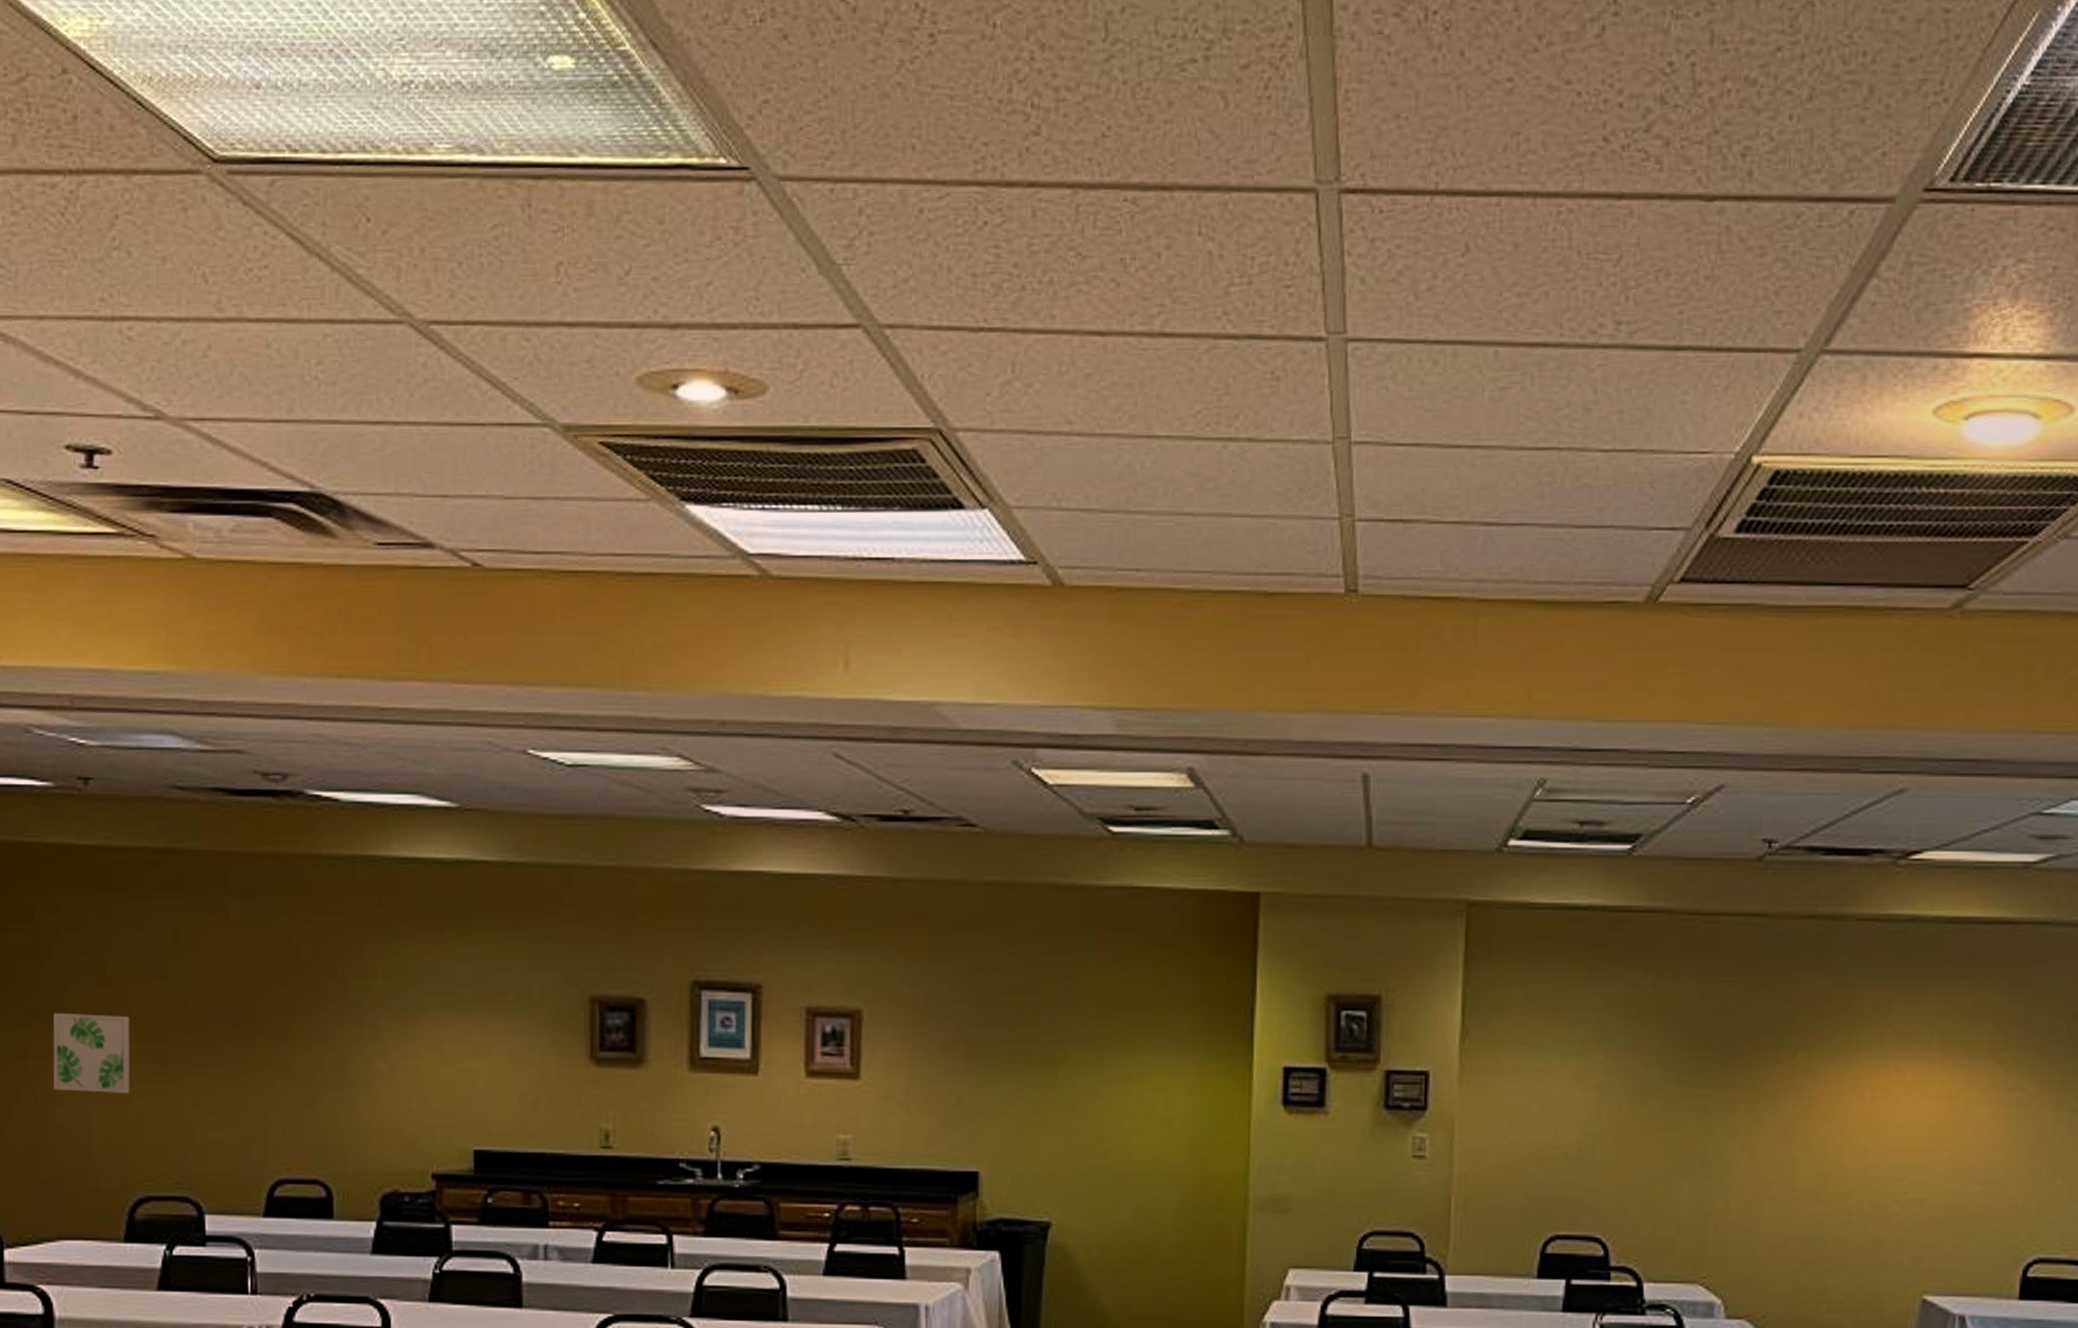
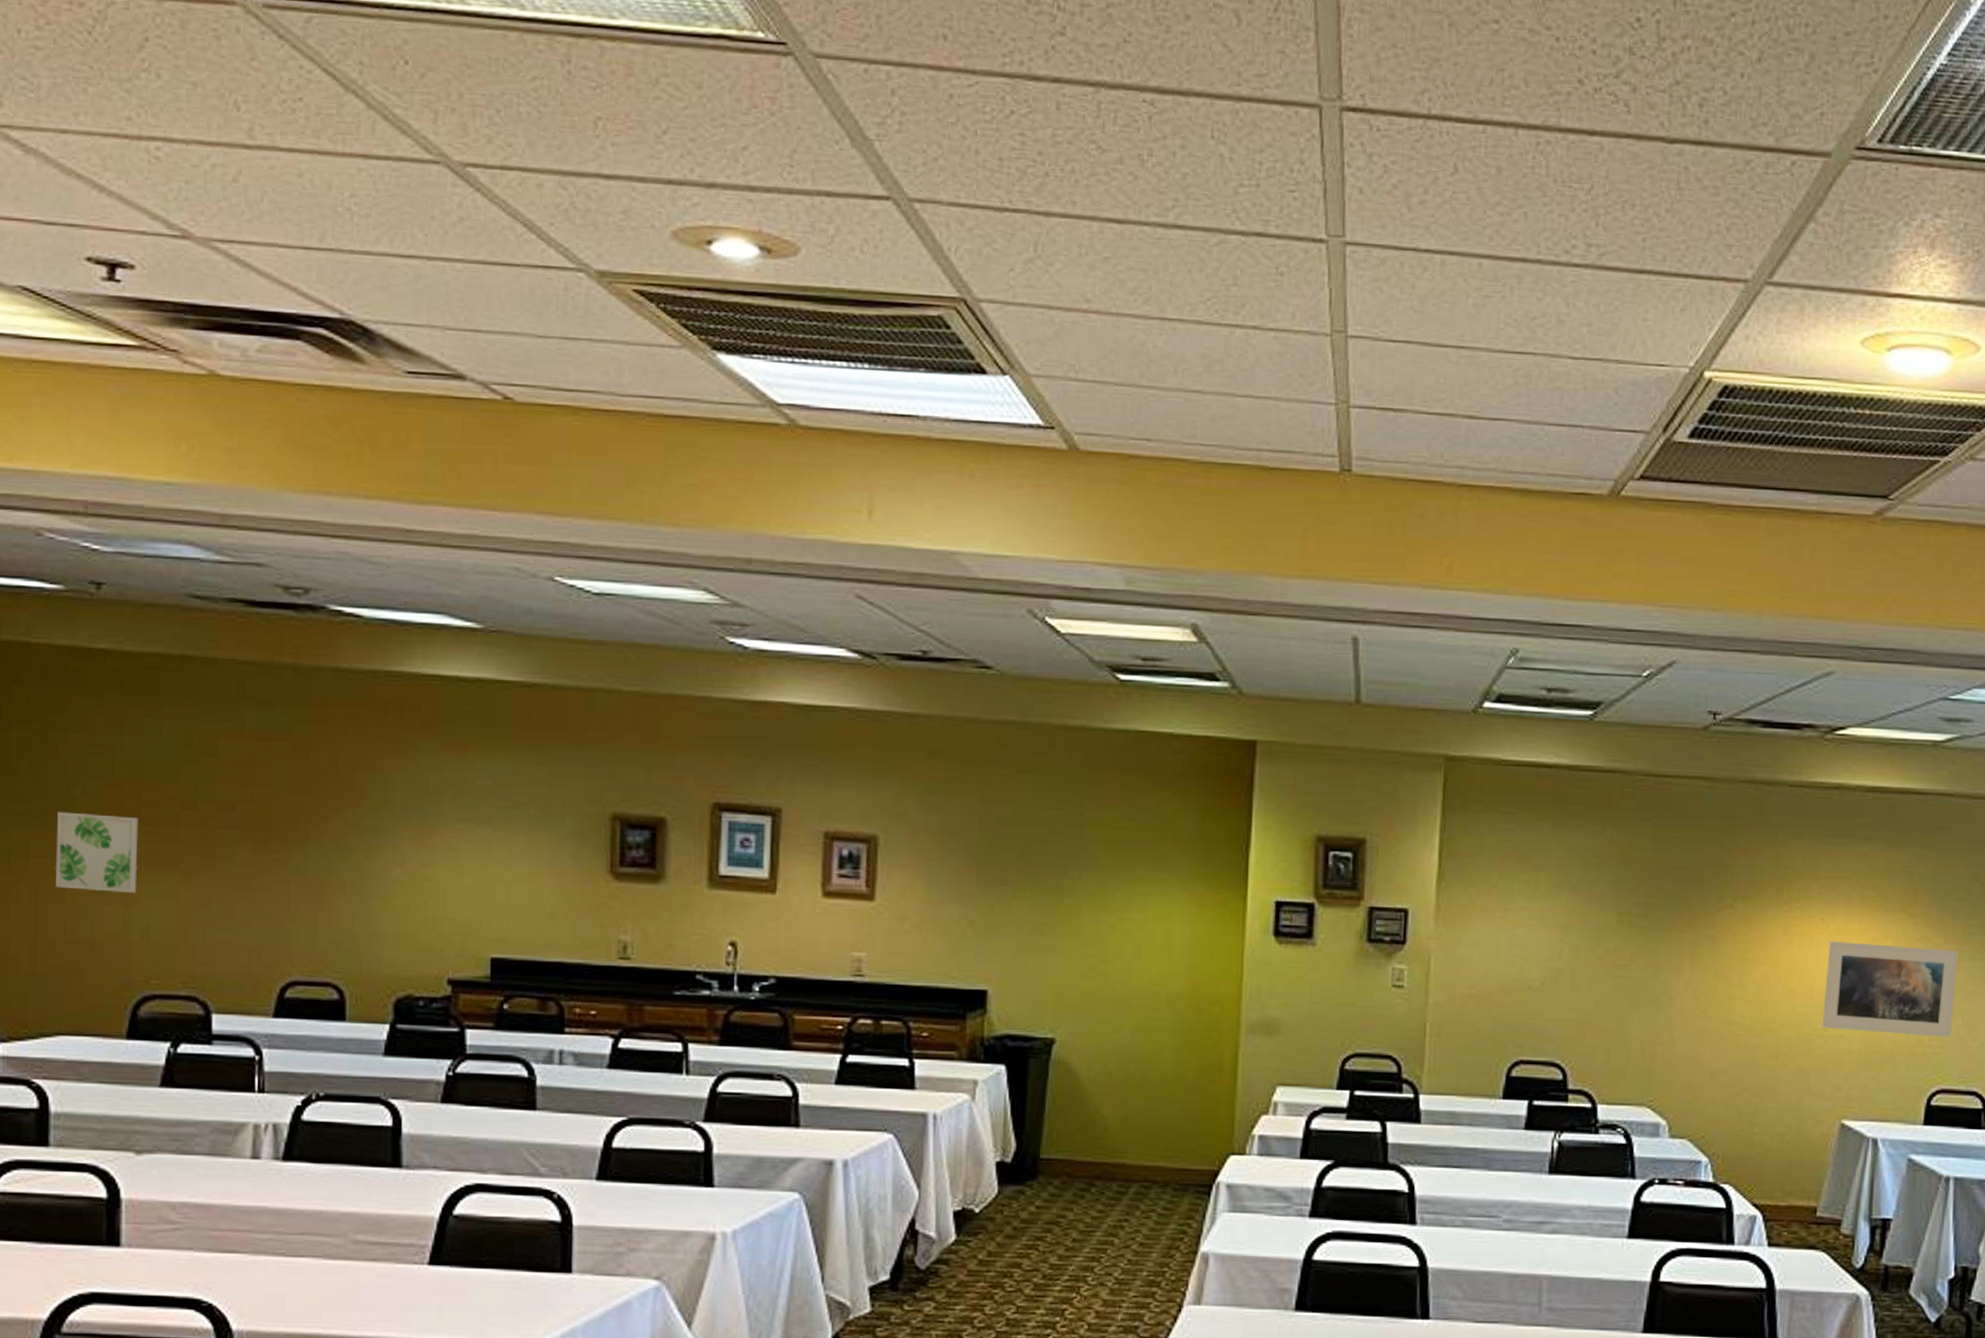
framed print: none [1899,1094,2058,1199] -> present [1822,941,1959,1037]

